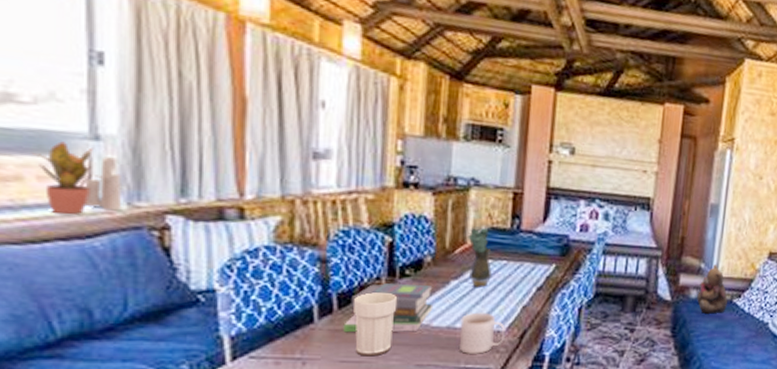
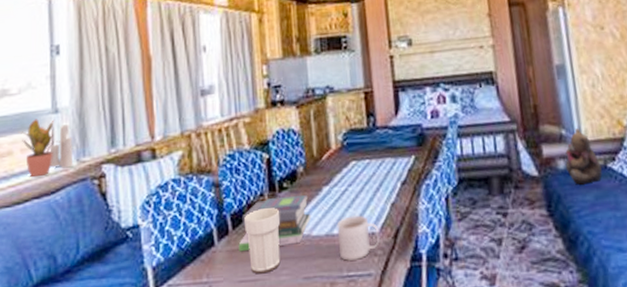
vase: present [466,226,492,287] -> none [330,129,358,190]

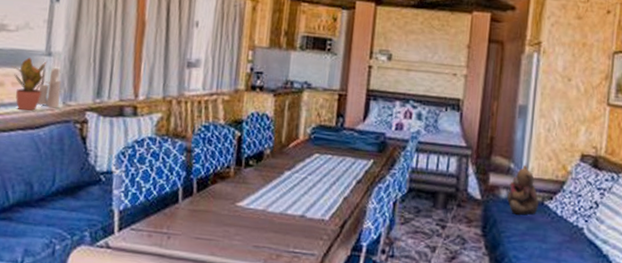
books: present [238,195,311,252] -> none [199,171,270,216]
cup: present [244,207,281,274] -> none [208,178,243,236]
mug: present [336,215,380,262] -> none [289,200,329,241]

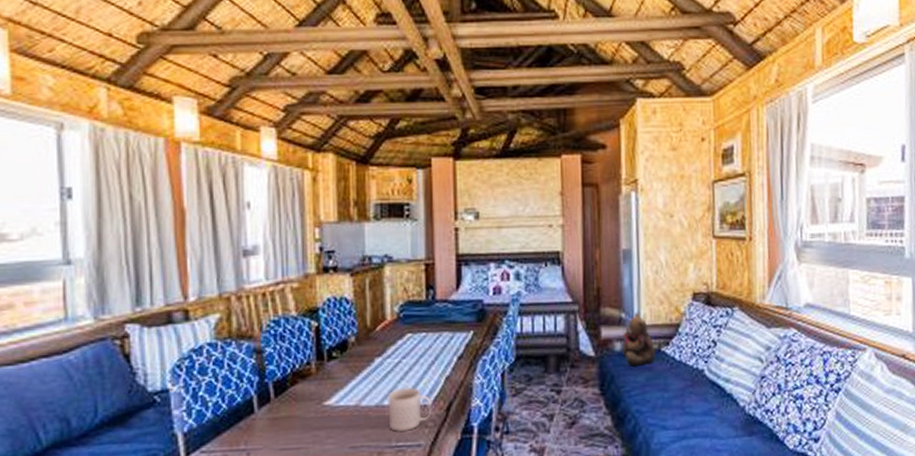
potted plant: present [11,57,50,111] -> none [21,269,74,334]
candle: present [37,66,62,108] -> none [61,275,90,326]
mug: none [289,200,329,241] -> present [388,387,432,433]

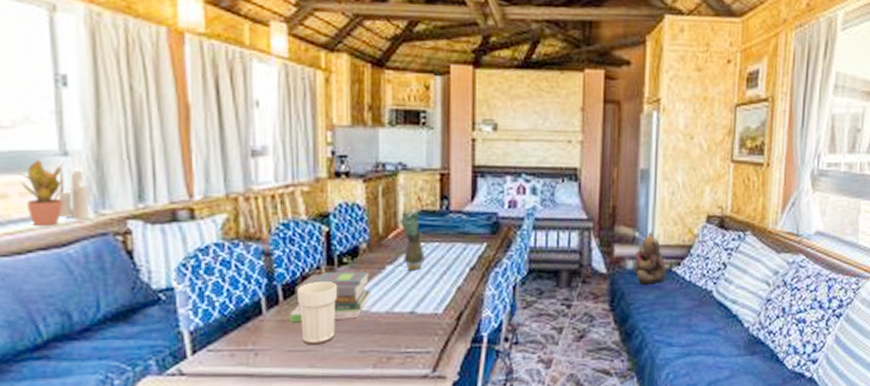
potted plant: none [21,269,74,334] -> present [15,160,72,227]
candle: none [61,275,90,326] -> present [58,167,90,220]
books: none [281,366,361,420] -> present [289,272,372,323]
cup: none [288,376,328,443] -> present [298,281,338,345]
vase: none [385,300,412,362] -> present [398,209,425,271]
mug: present [388,387,432,433] -> none [398,296,442,339]

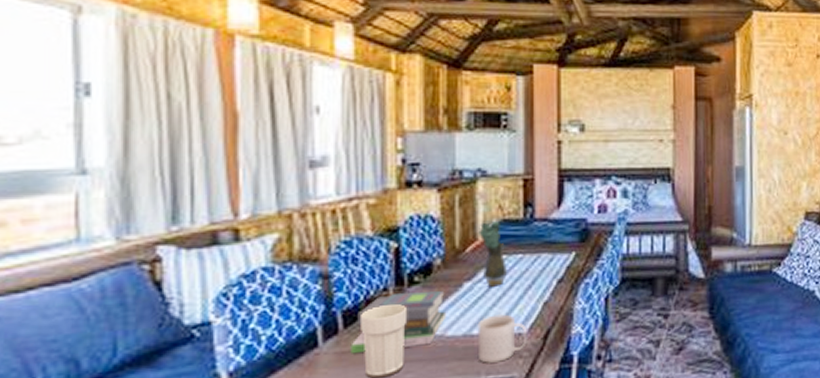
potted plant: present [15,160,72,227] -> none [17,180,89,258]
candle: present [58,167,90,220] -> none [70,187,111,248]
mug: none [398,296,442,339] -> present [477,314,527,364]
teddy bear: present [634,232,666,285] -> none [733,232,767,288]

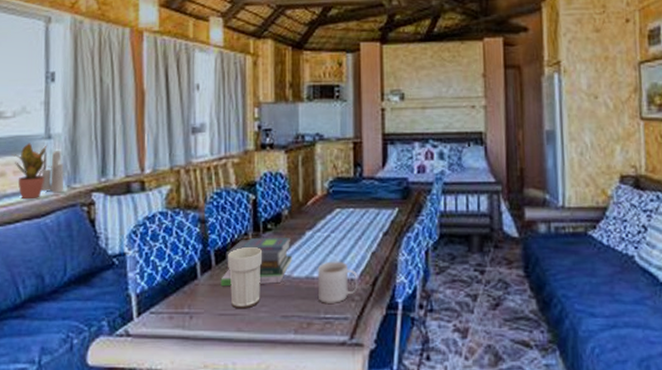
potted plant: none [17,180,89,258] -> present [12,143,52,200]
candle: none [70,187,111,248] -> present [41,148,64,193]
vase: present [477,219,507,287] -> none [316,176,341,236]

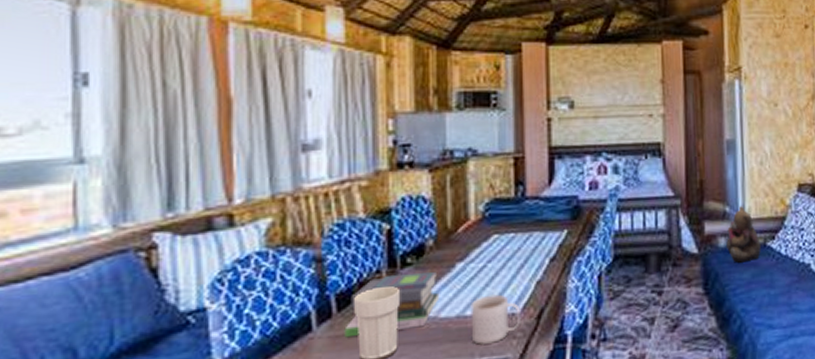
potted plant: present [12,143,52,200] -> none [17,170,87,248]
candle: present [41,148,64,193] -> none [68,176,108,236]
teddy bear: none [547,195,582,249] -> present [726,206,761,263]

